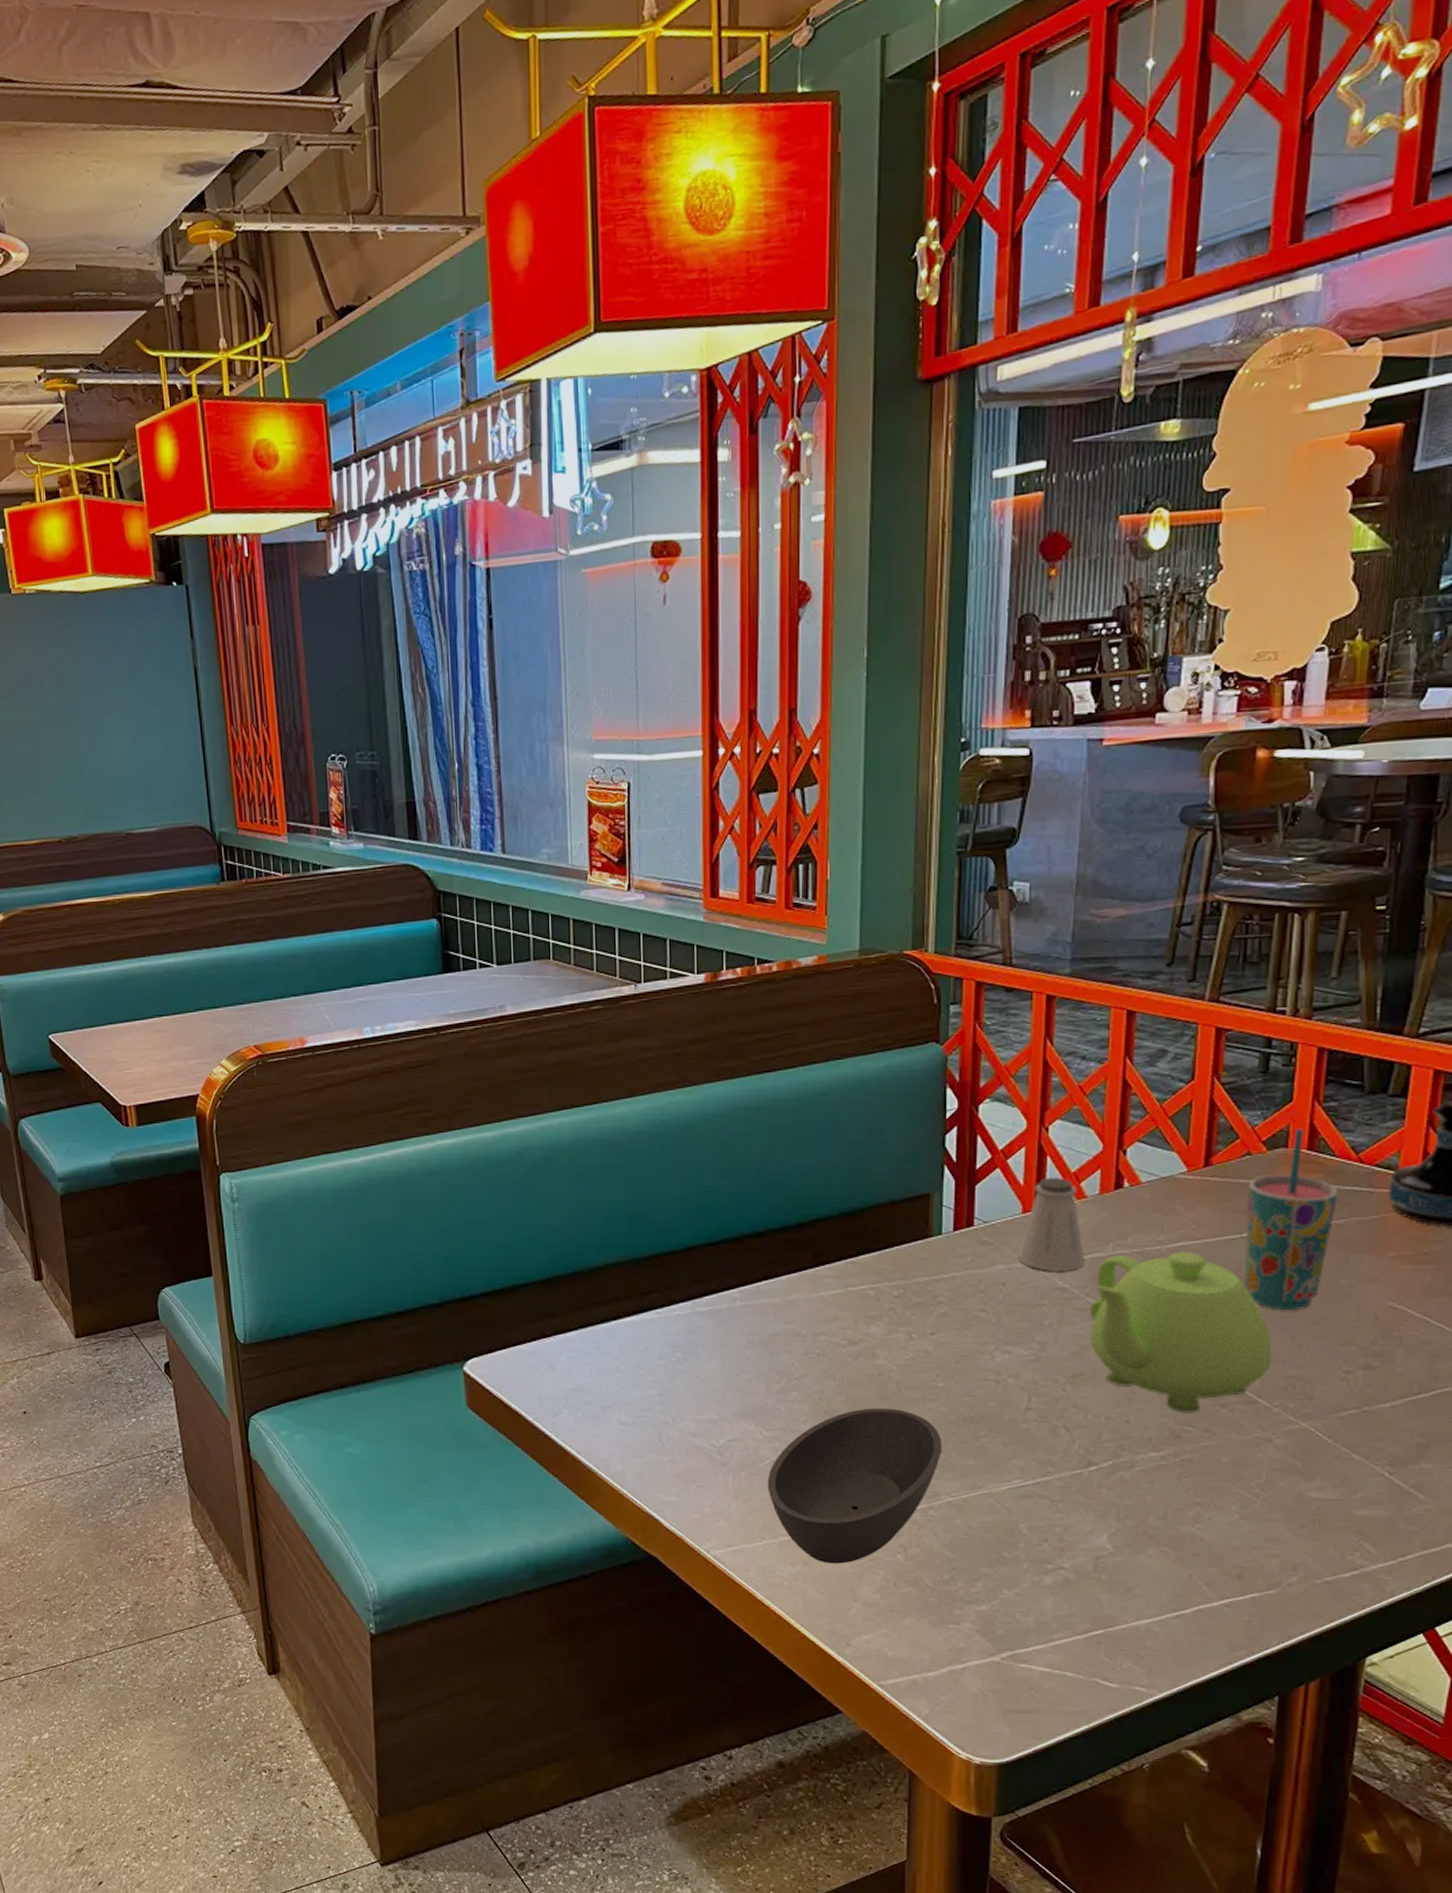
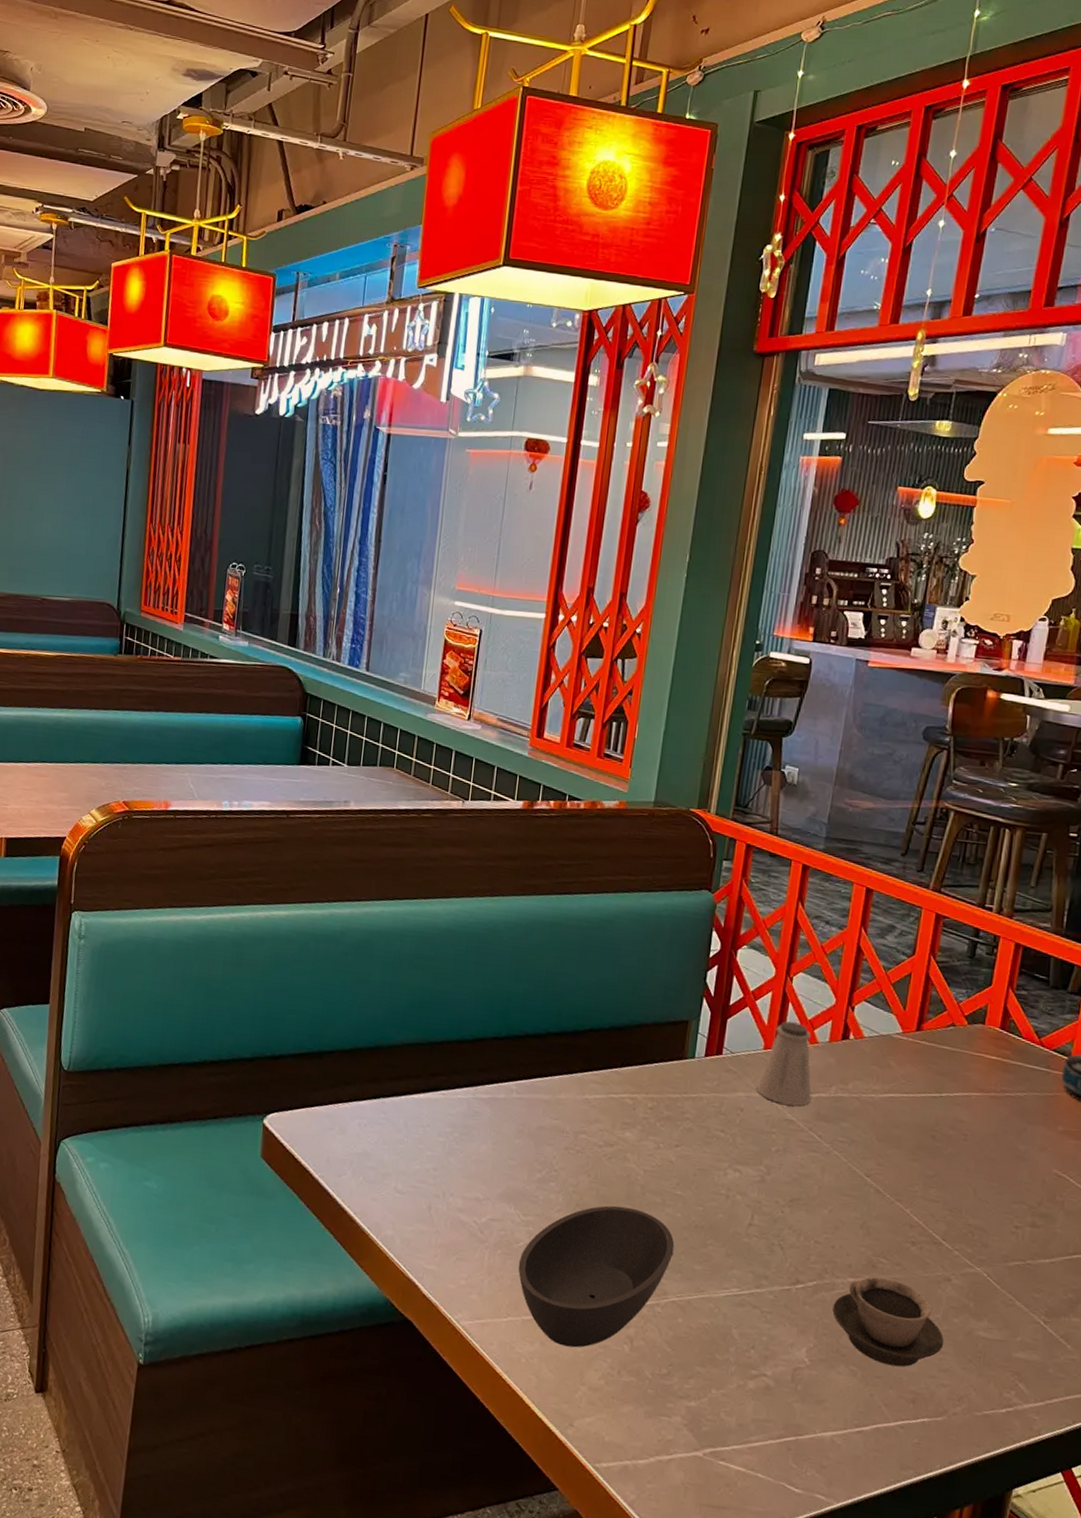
teapot: present [1089,1252,1273,1413] -> none [808,1097,958,1247]
cup: none [1134,1447,1270,1542] -> present [832,1276,944,1367]
cup: present [1244,1128,1337,1311] -> none [940,1009,1021,1167]

